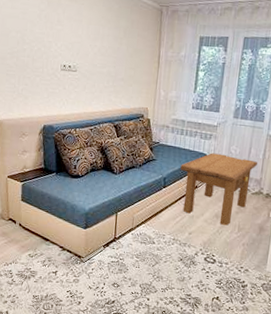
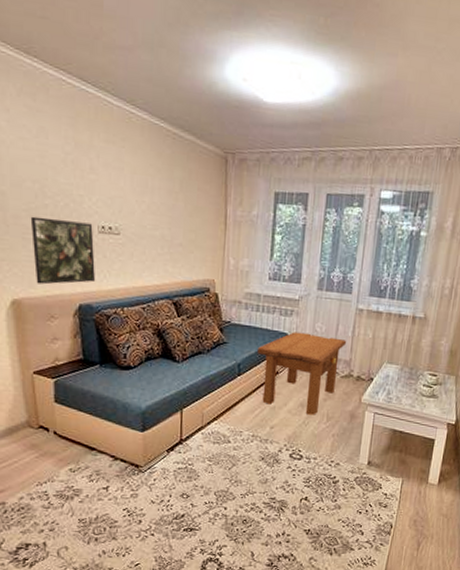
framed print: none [13,58,57,110] -> present [30,216,96,285]

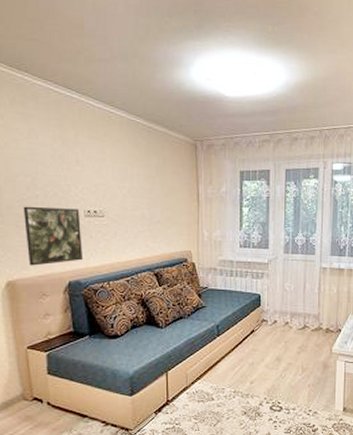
side table: present [257,332,346,415] -> none [234,292,313,368]

